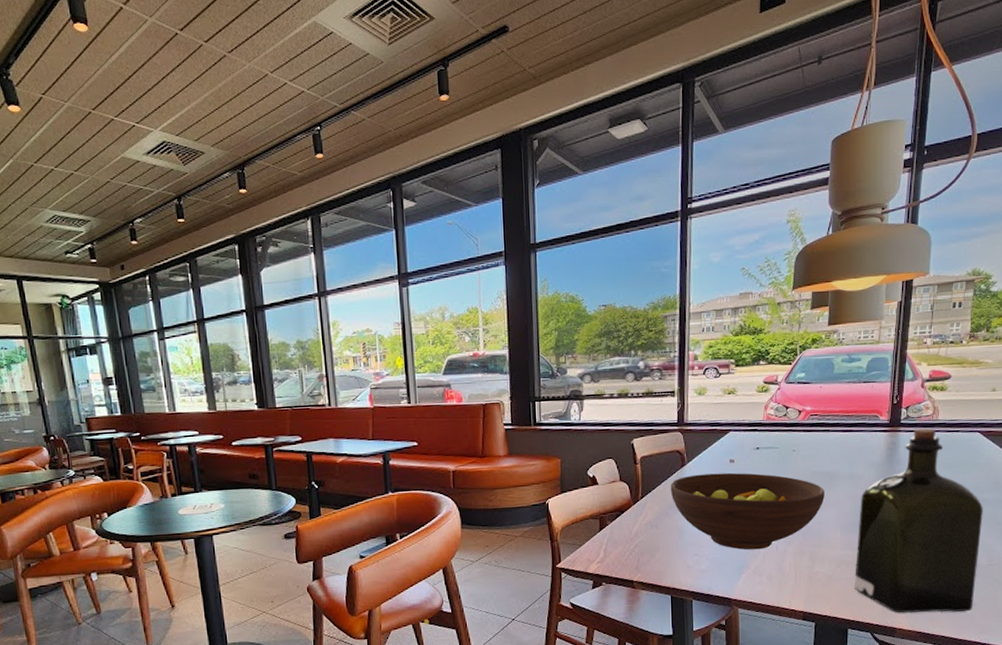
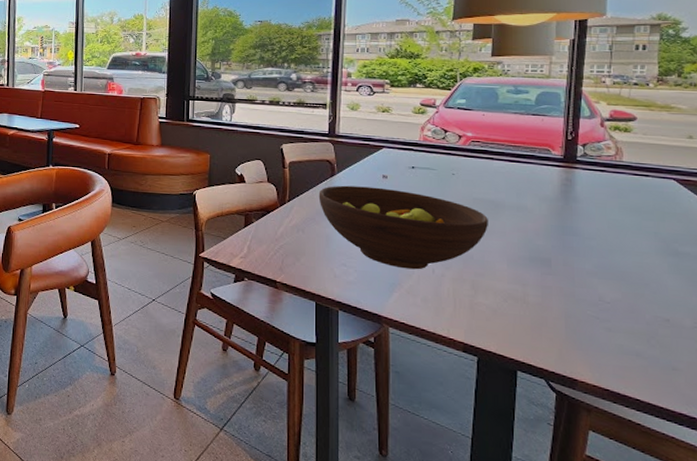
liquor: present [854,428,983,614] -> none [524,168,684,377]

